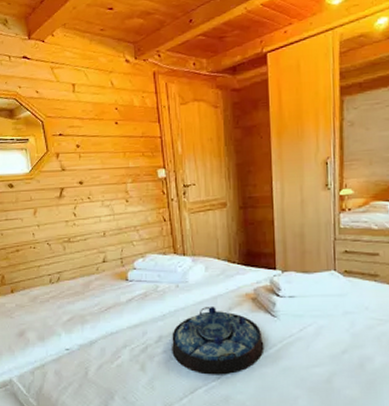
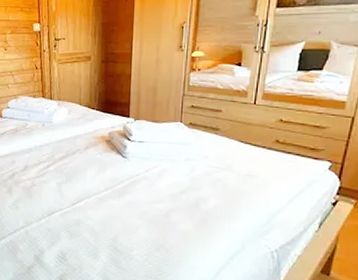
serving tray: present [171,306,264,375] -> none [34,144,114,203]

